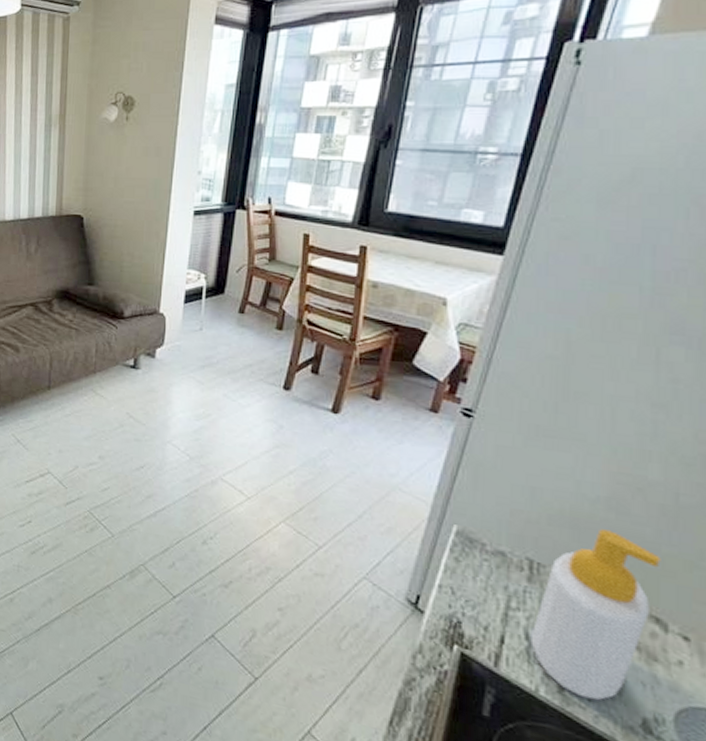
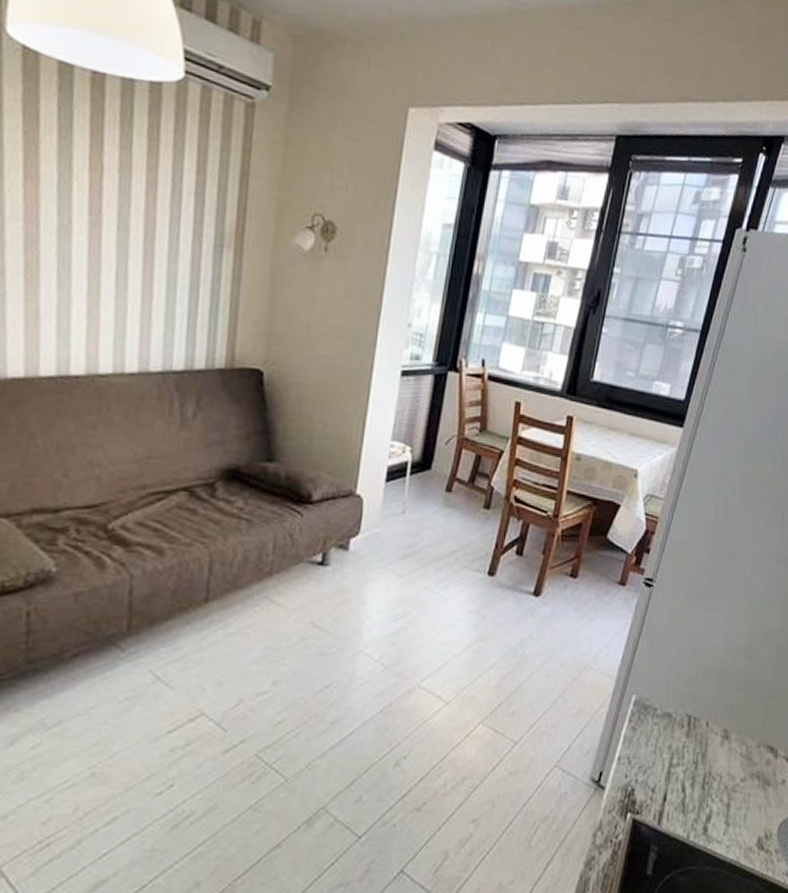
soap bottle: present [530,529,661,701] -> none [685,677,776,833]

